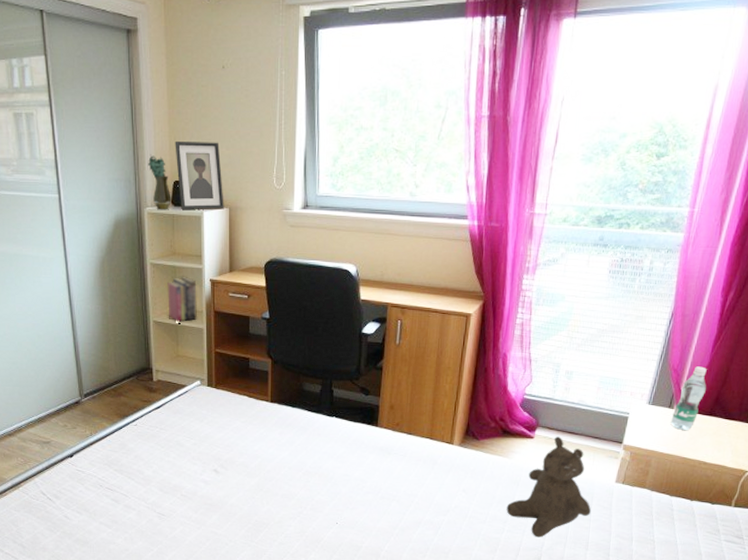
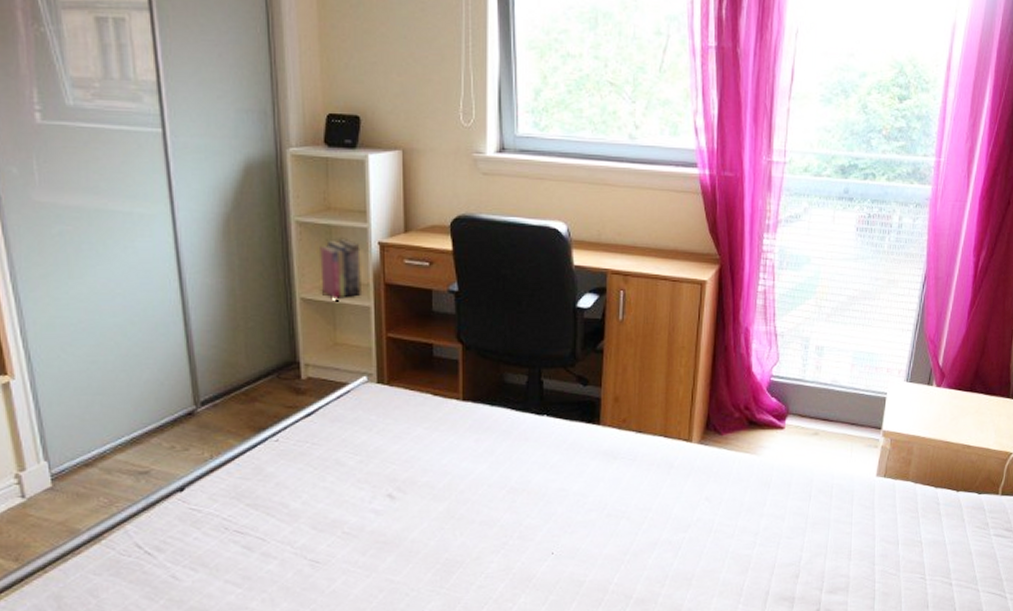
vase: present [148,154,171,209] -> none [291,78,324,150]
picture frame: present [175,142,224,210] -> none [328,63,396,152]
teddy bear: present [506,436,591,538] -> none [757,425,852,550]
bottle: present [670,366,707,430] -> none [931,336,966,410]

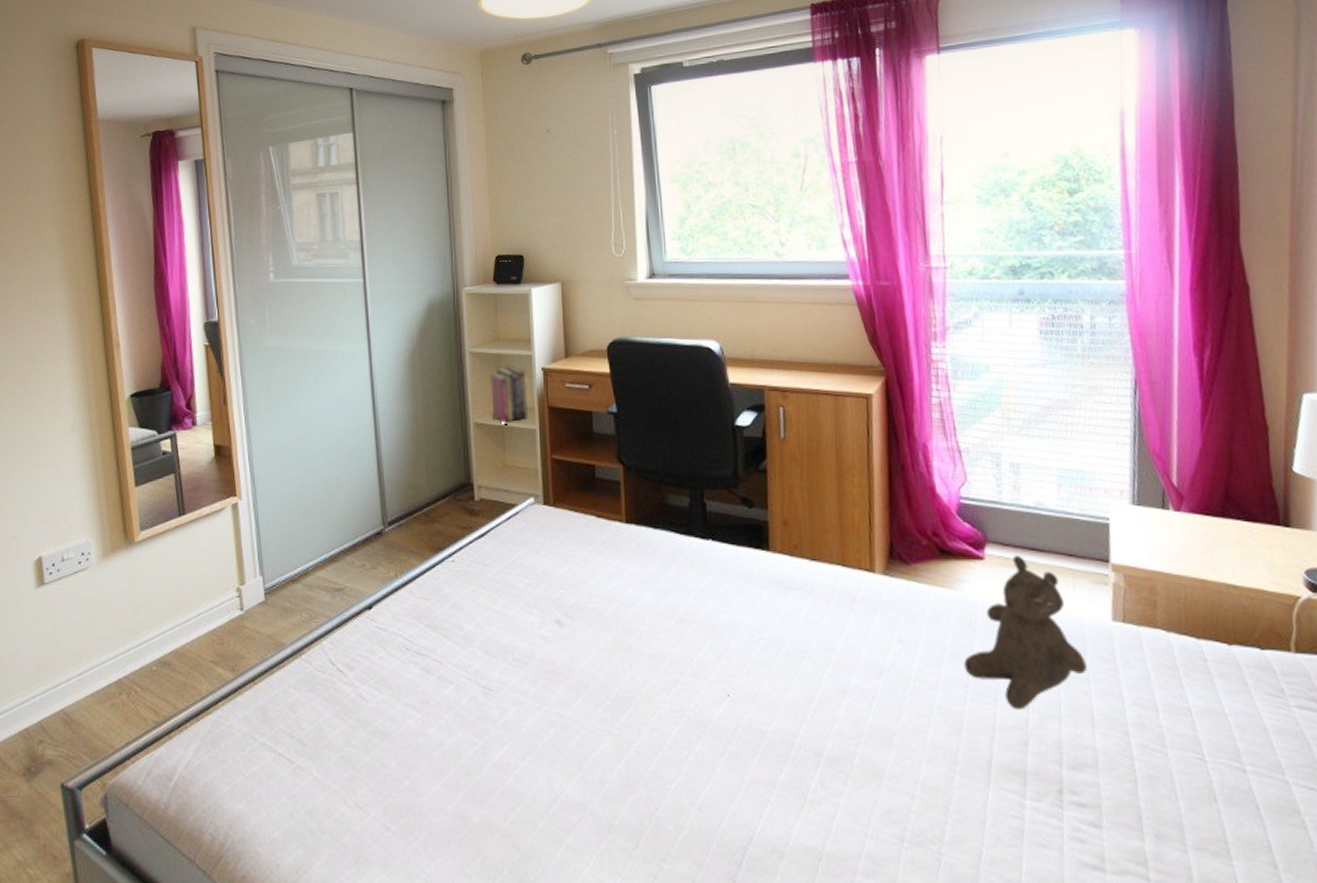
teddy bear: none [757,425,852,550] -> present [963,556,1087,710]

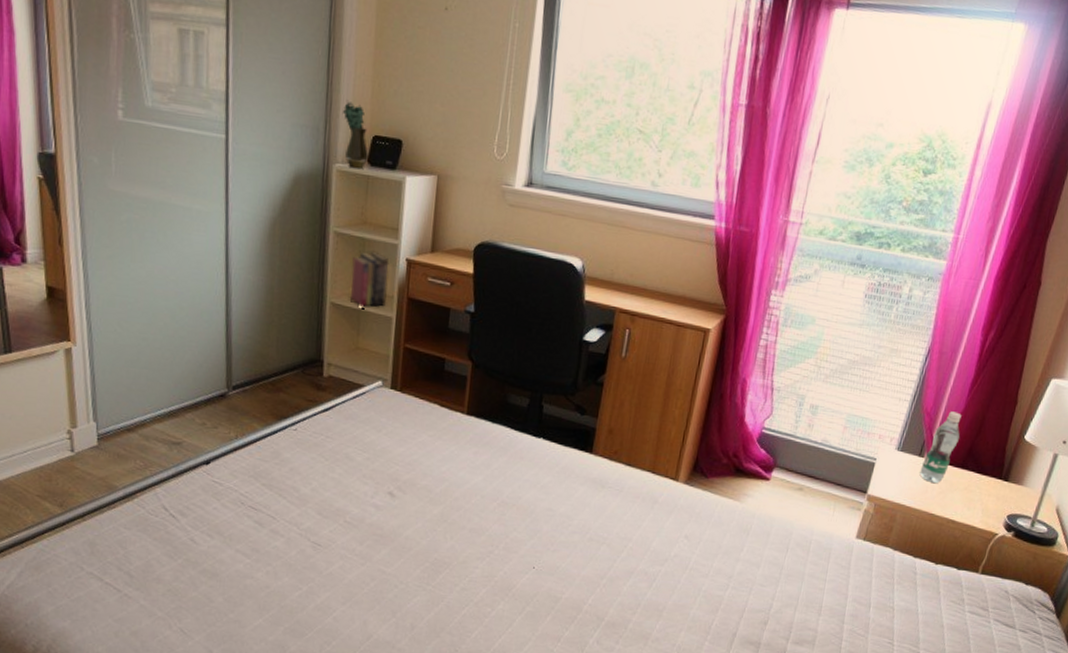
vase: none [466,228,493,288] -> present [343,100,368,168]
teddy bear: present [963,556,1087,710] -> none [732,480,828,598]
bottle: none [1169,449,1209,539] -> present [919,411,962,483]

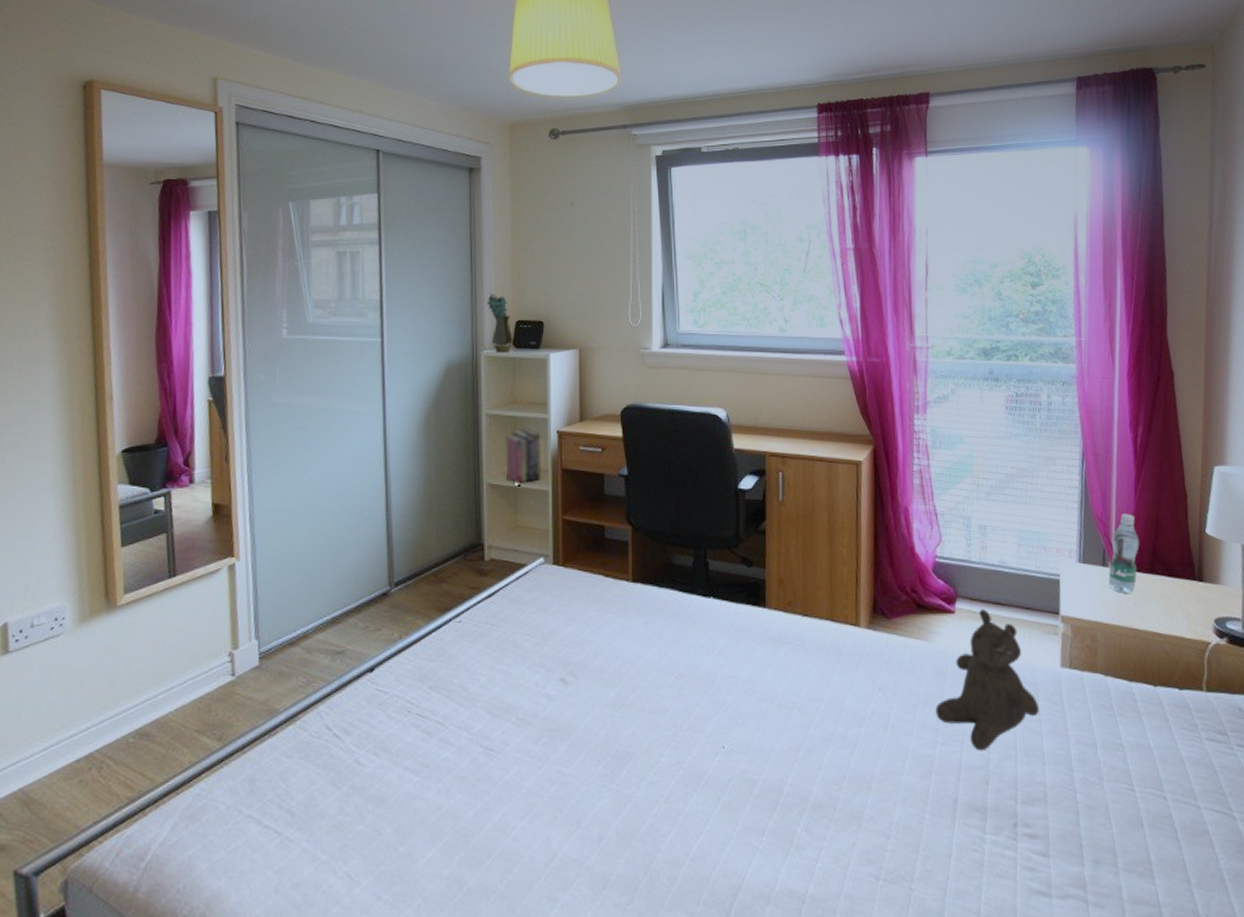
teddy bear: none [732,480,828,598] -> present [935,609,1039,751]

